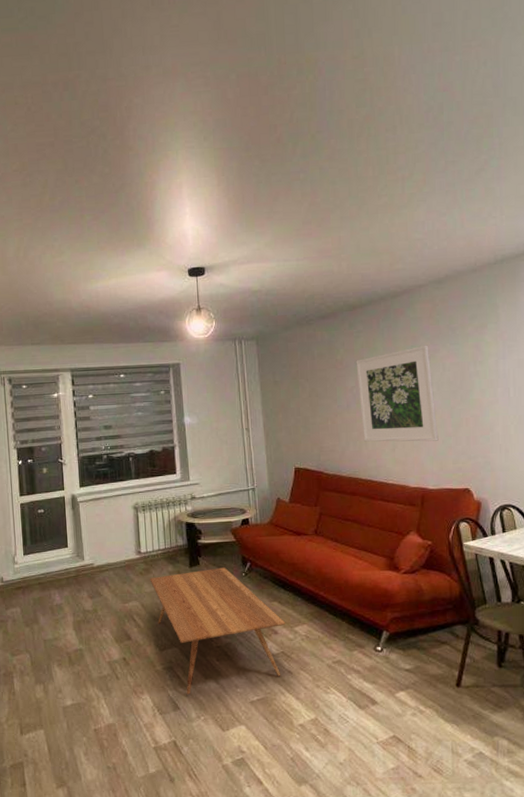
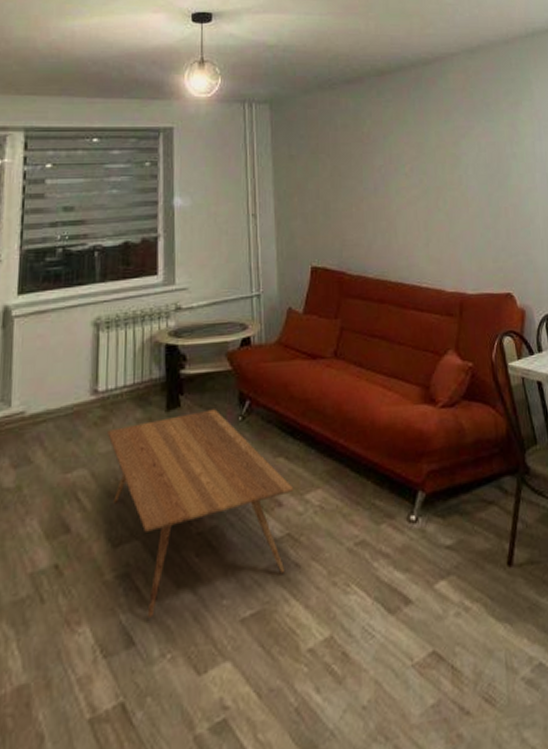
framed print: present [356,345,439,442] -> none [384,120,477,235]

